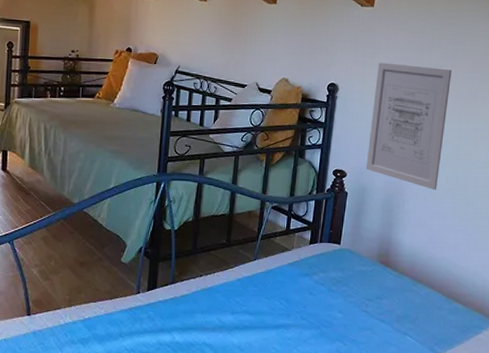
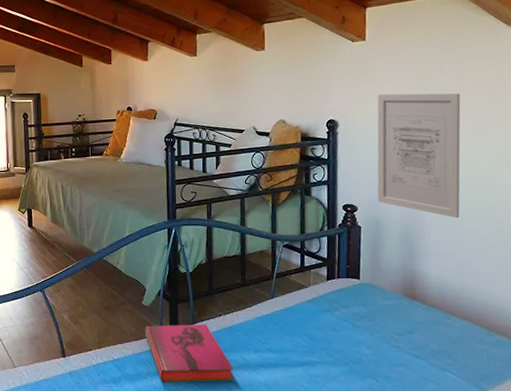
hardback book: none [121,283,209,345] -> present [145,324,234,384]

